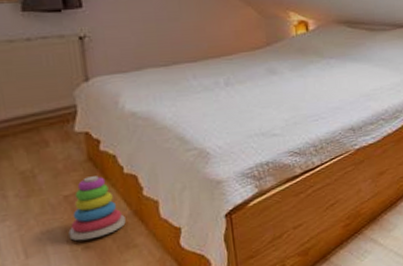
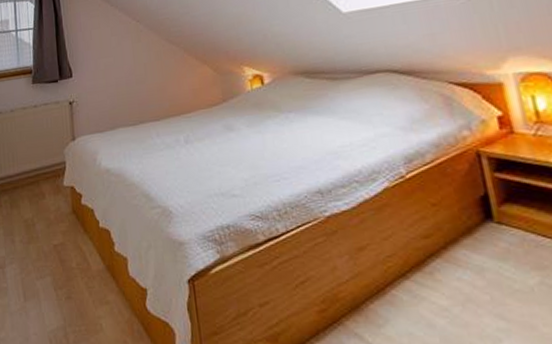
stacking toy: present [68,176,126,241] -> none [56,228,100,291]

